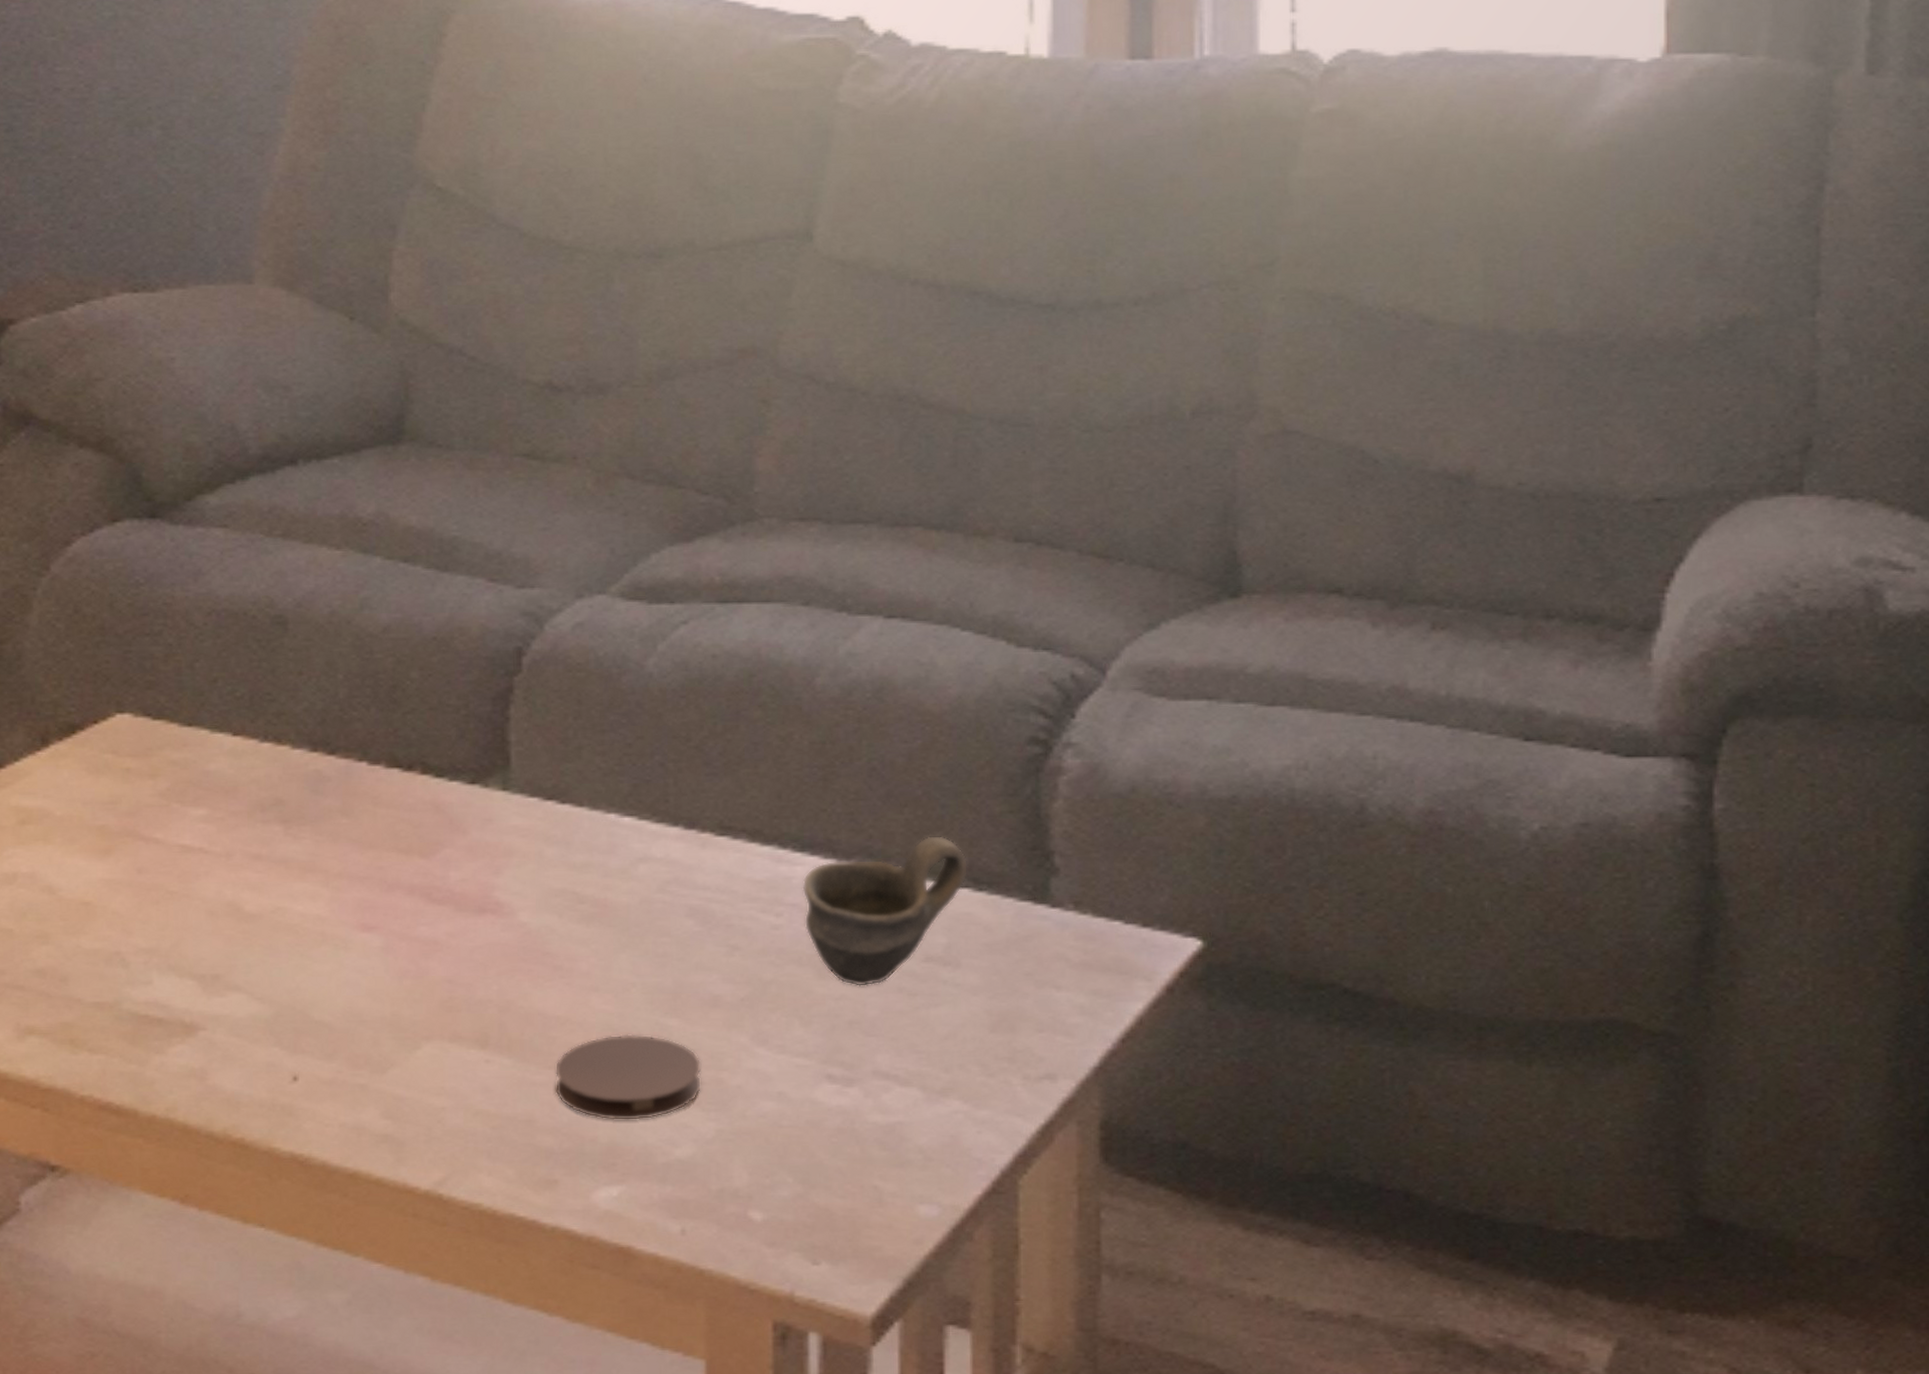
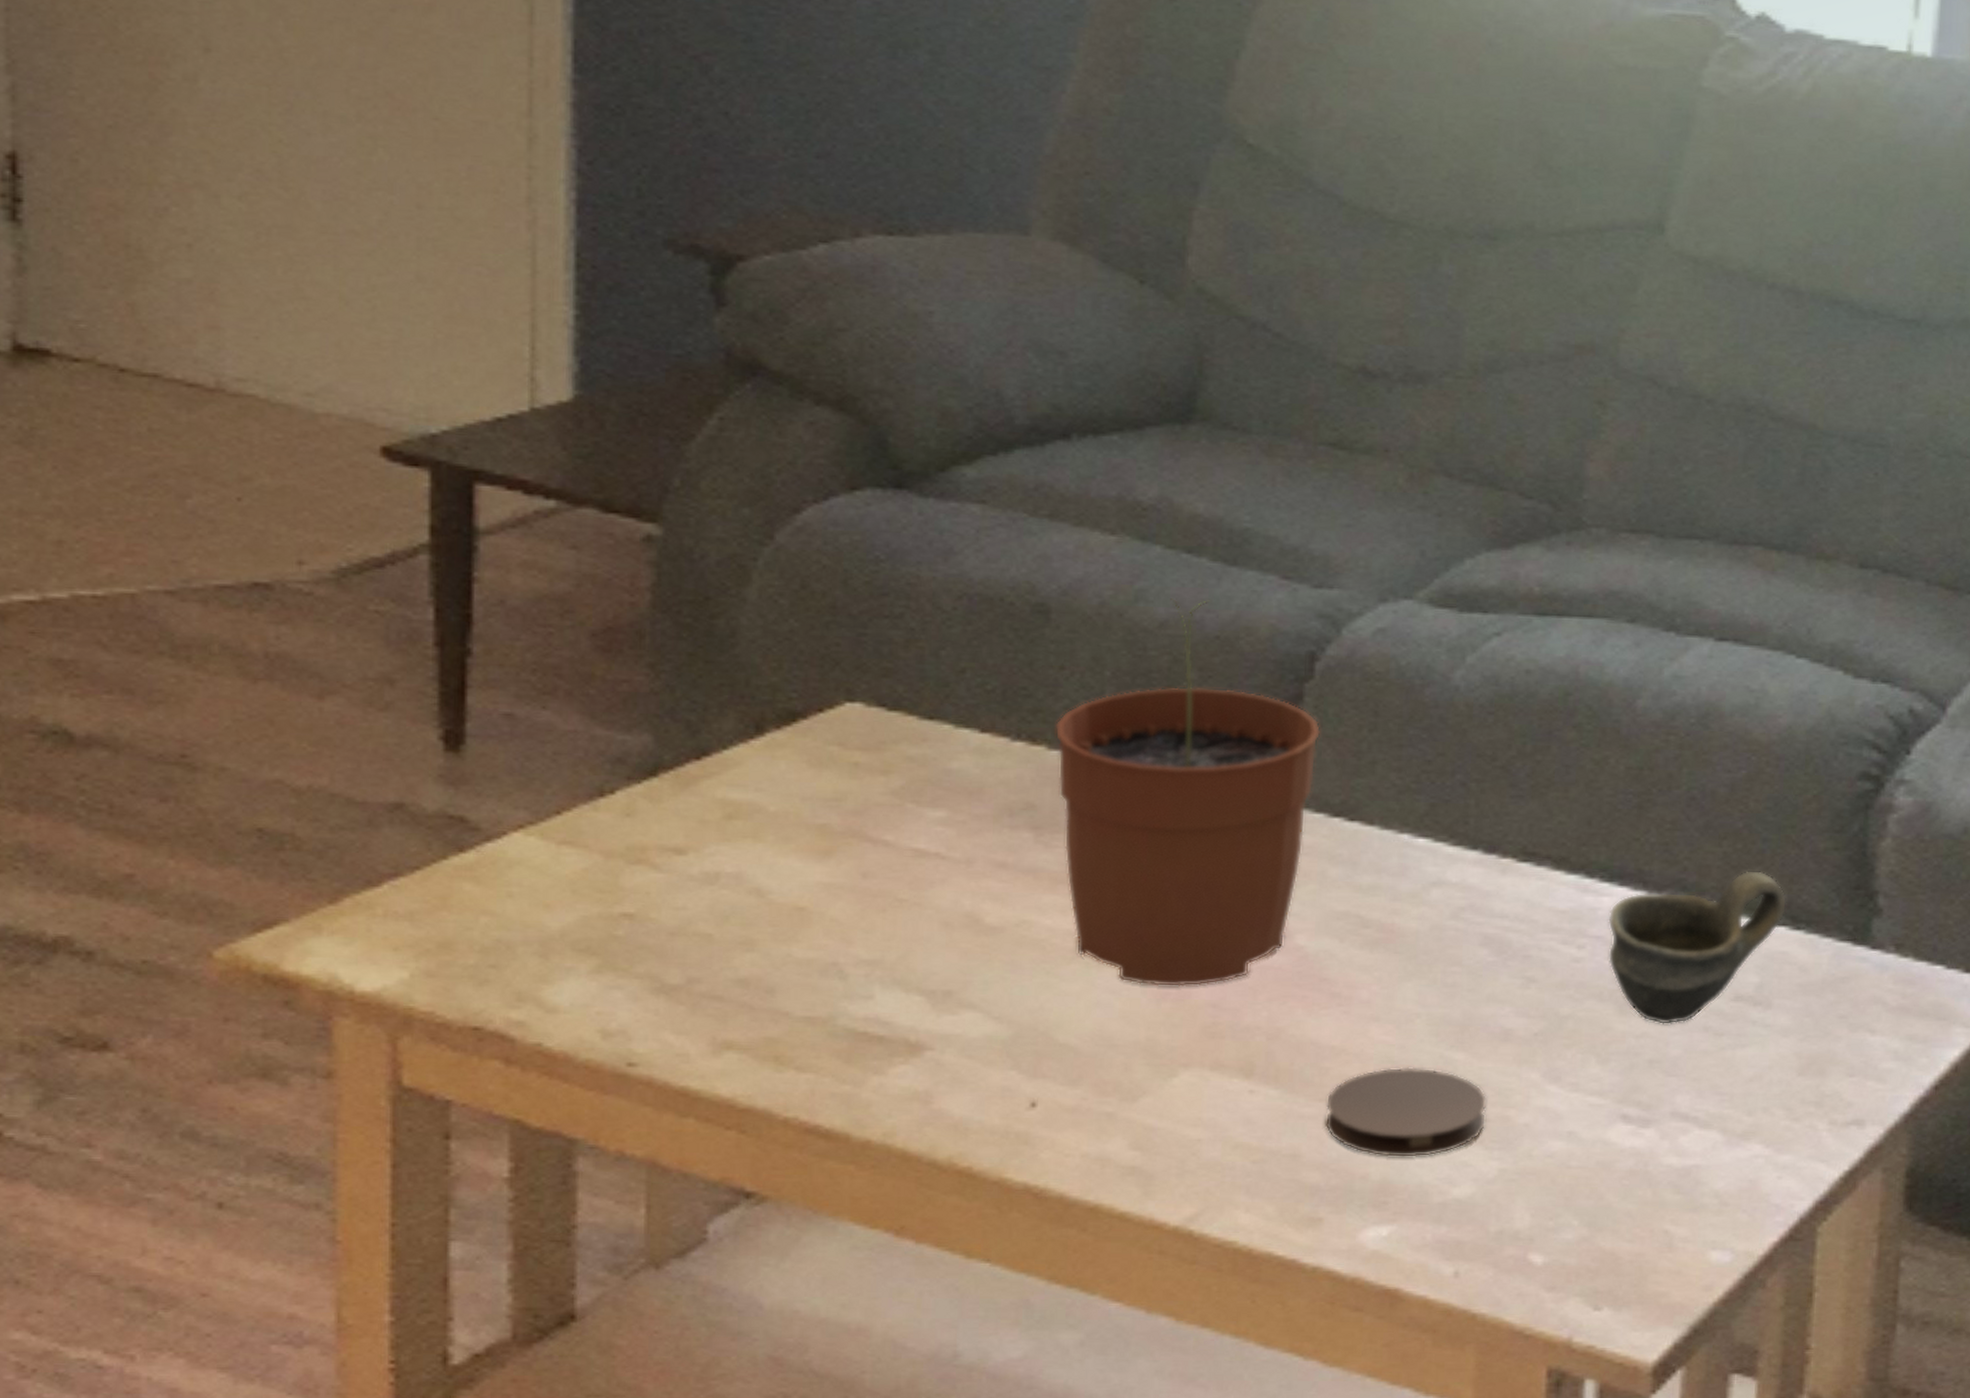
plant pot: none [297,604,531,965] -> present [1055,598,1321,987]

